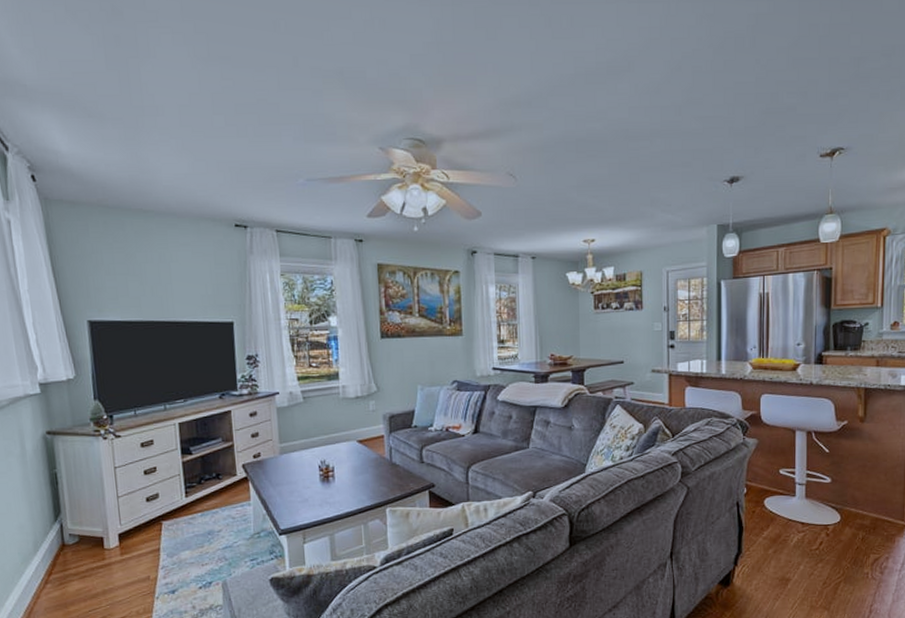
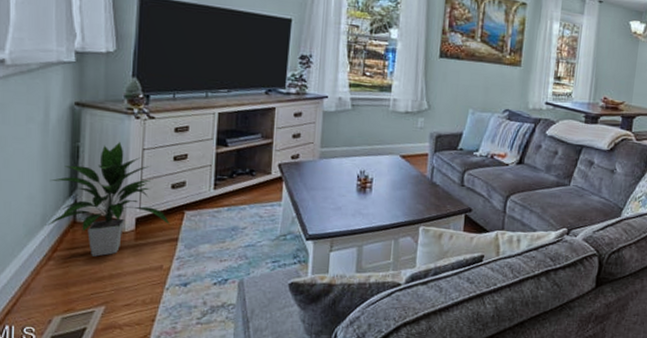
indoor plant: none [35,464,150,575] -> present [46,142,170,257]

